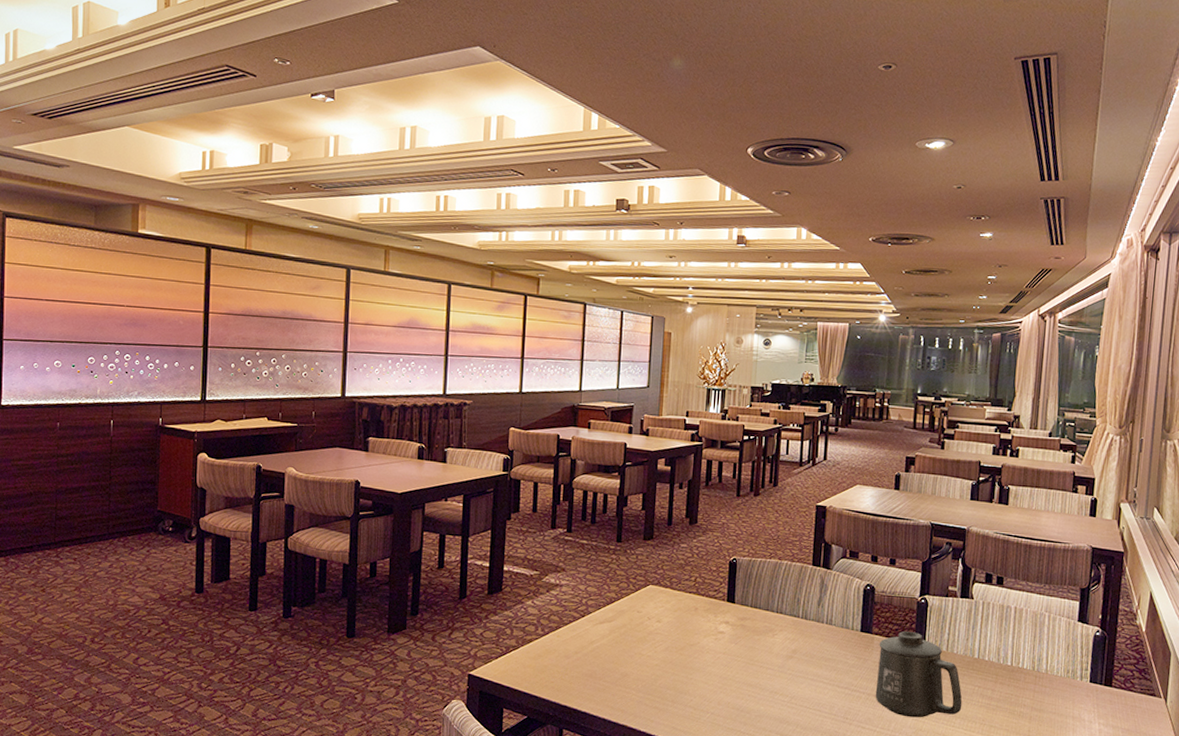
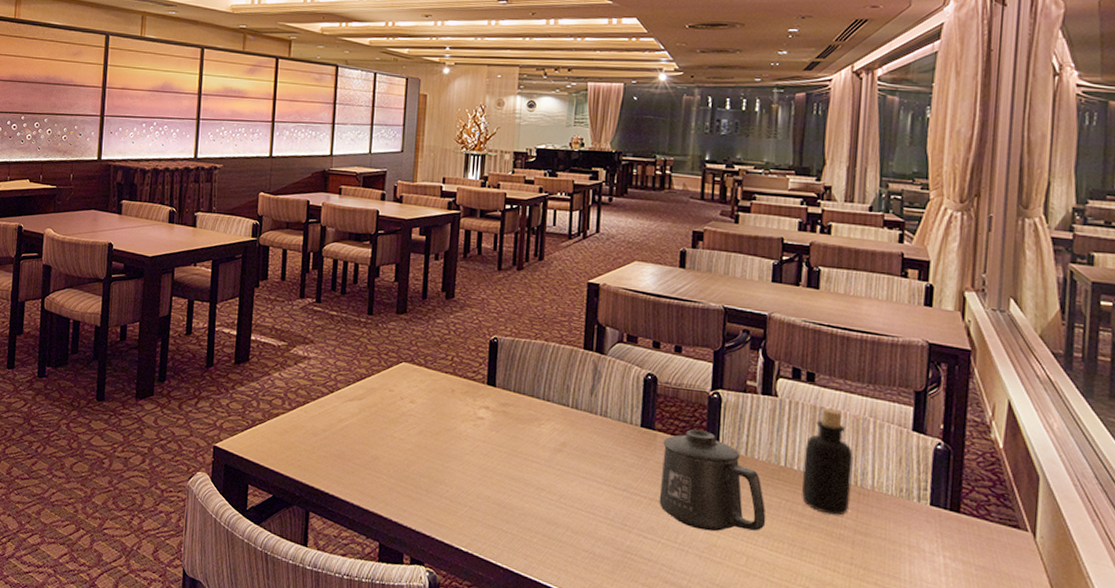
bottle: none [990,606,1032,696] -> present [801,408,854,516]

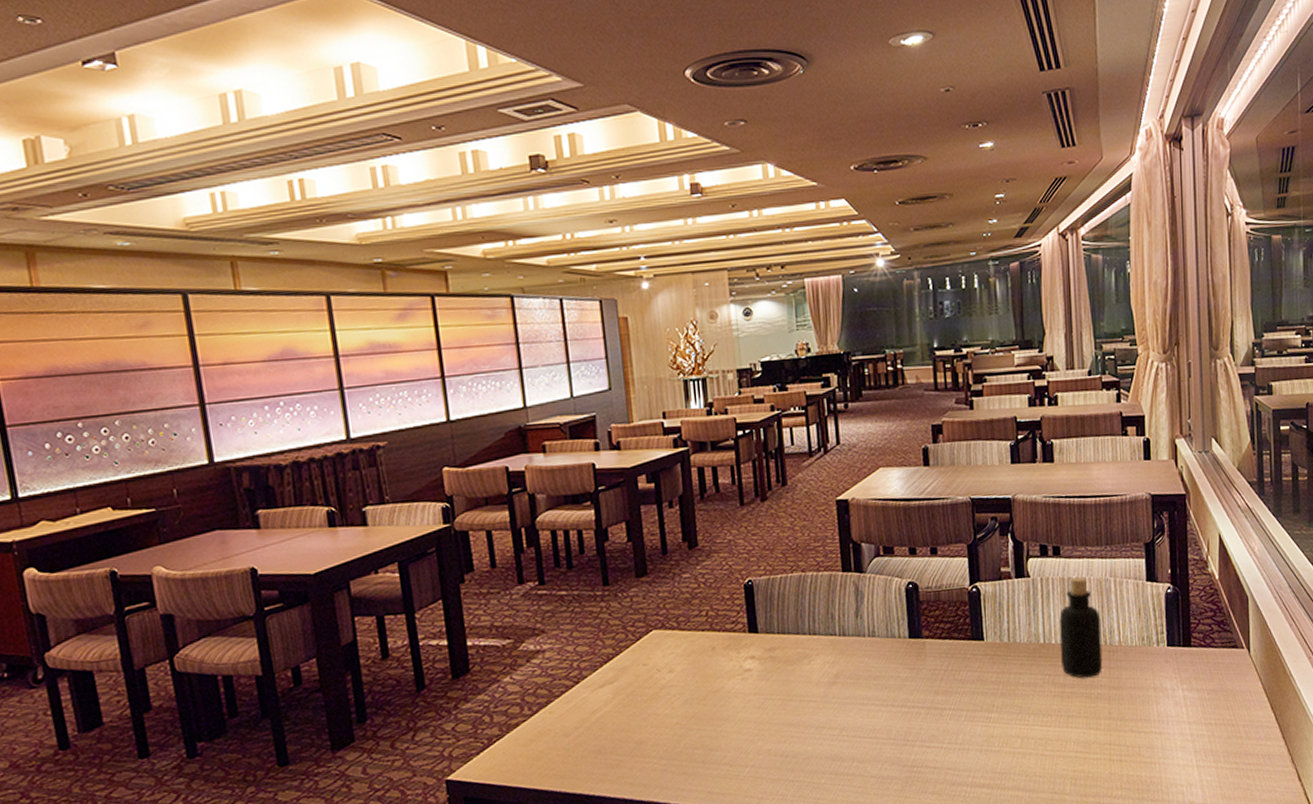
mug: present [659,429,766,532] -> none [932,627,1034,725]

